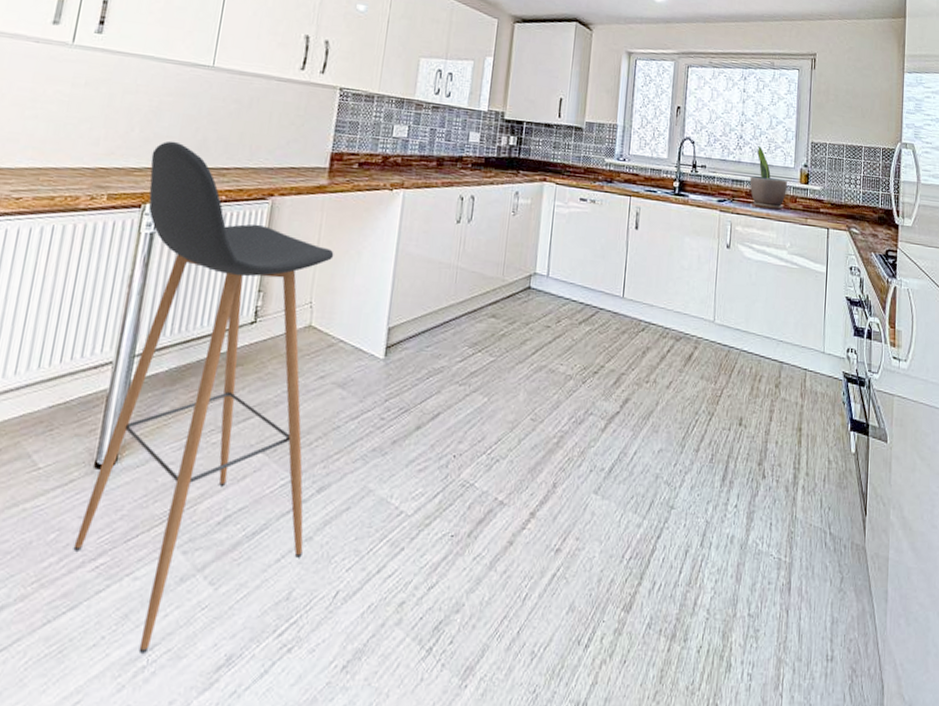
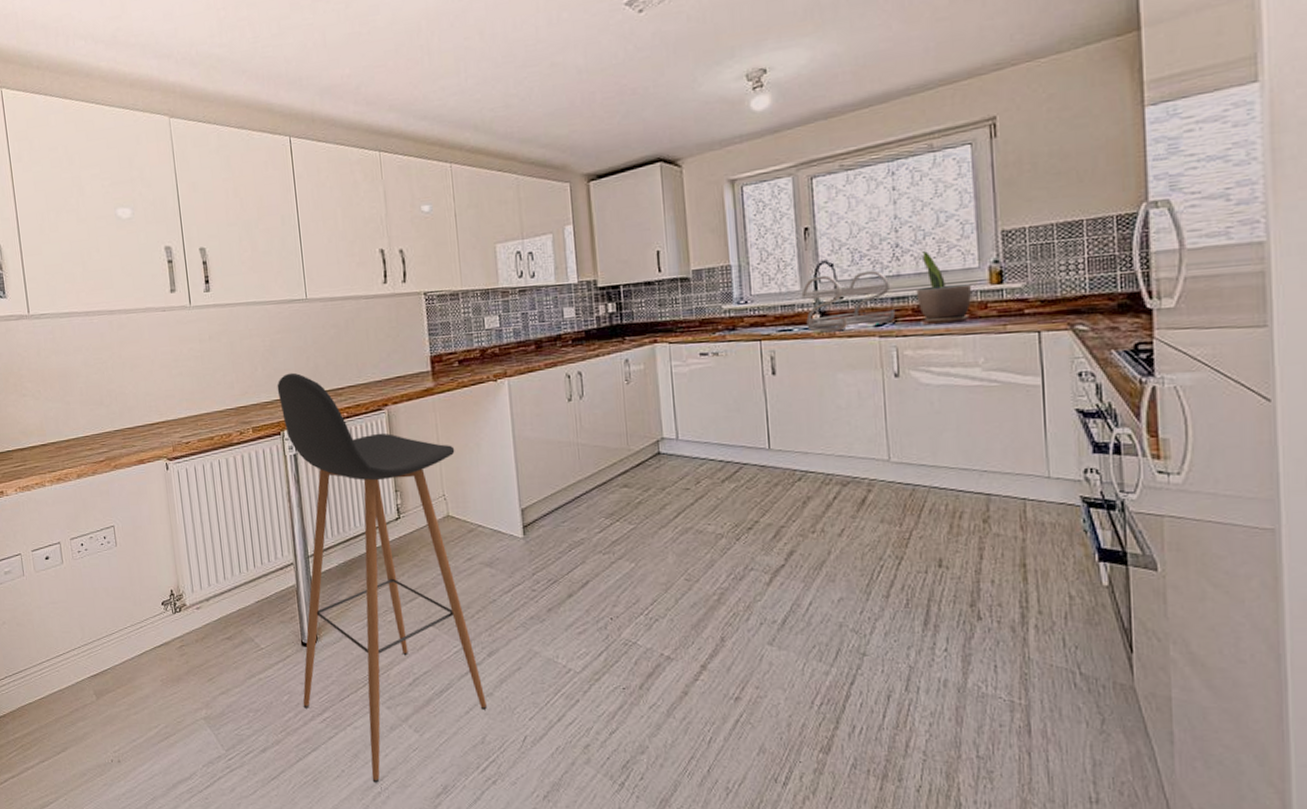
dish rack: none [667,149,734,200] -> present [801,270,896,332]

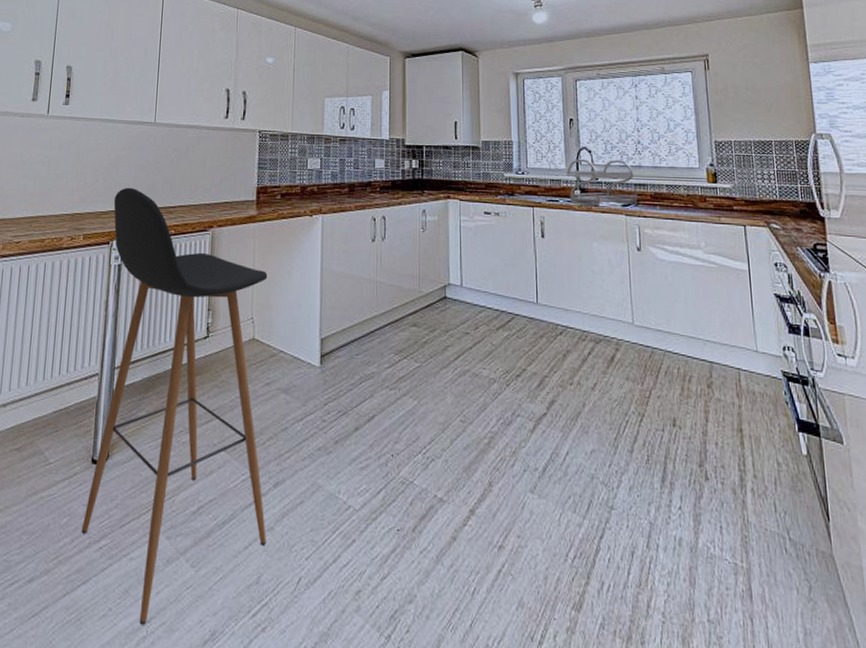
potted plant: present [916,251,971,324] -> none [653,150,694,211]

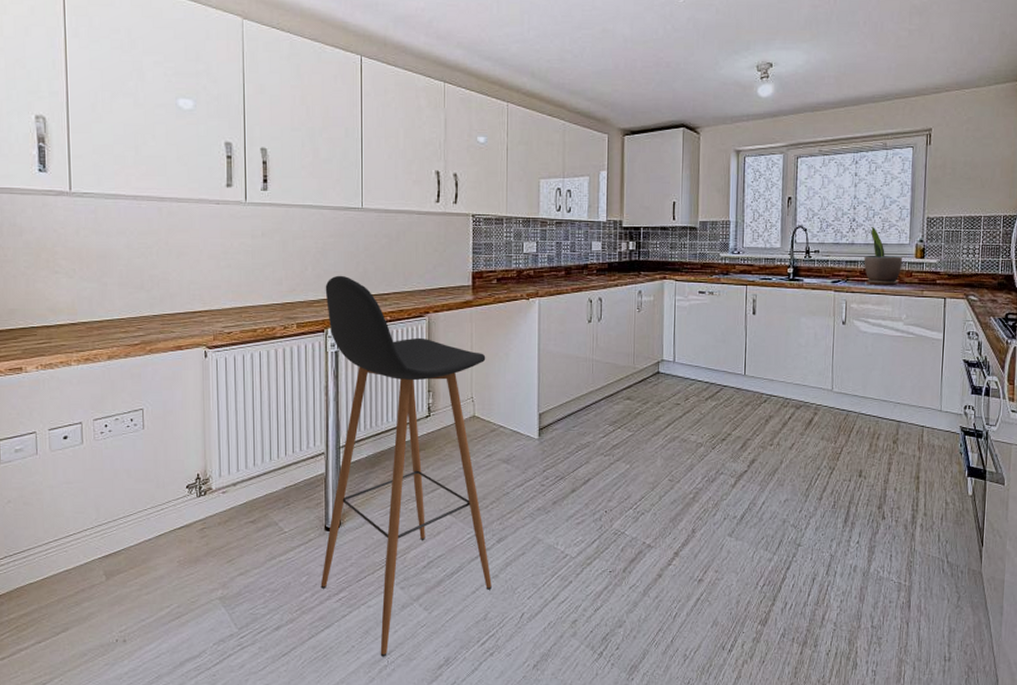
dish rack: present [566,159,638,207] -> none [781,237,848,284]
potted plant: none [653,150,694,211] -> present [863,227,902,286]

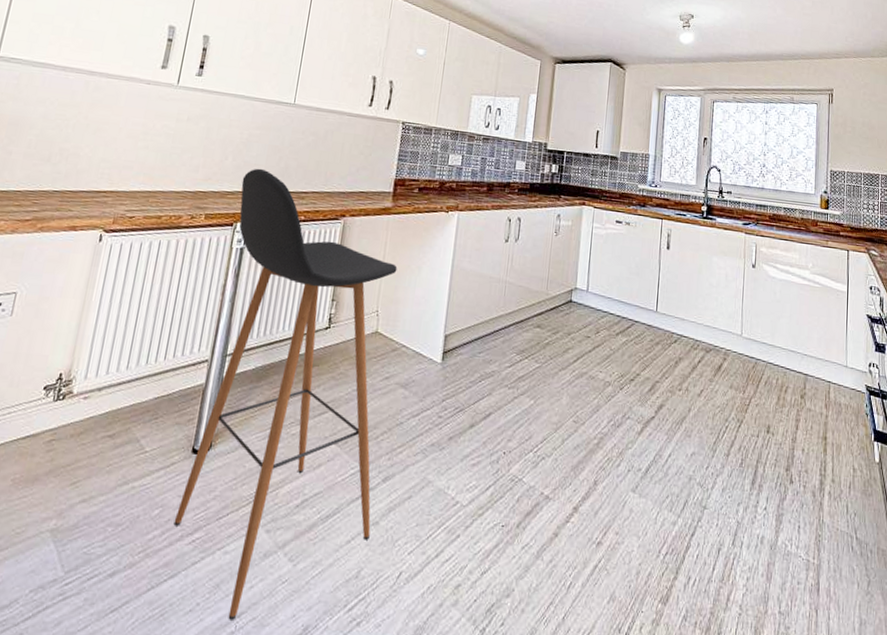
potted plant: present [863,227,902,286] -> none [773,174,808,233]

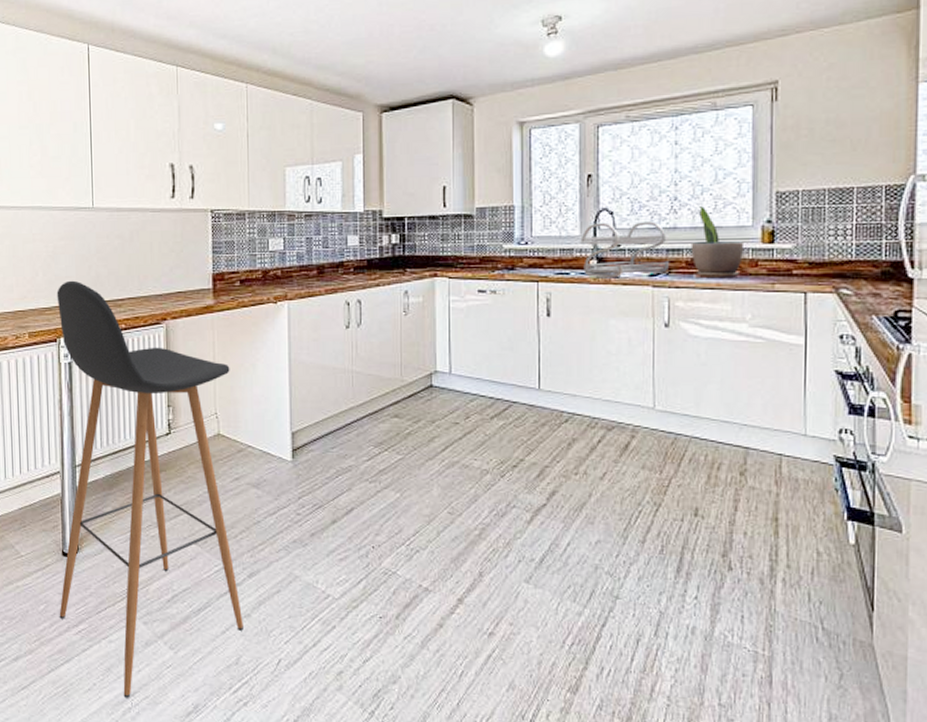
dish rack: none [696,176,758,224] -> present [580,221,670,278]
potted plant: none [773,174,808,233] -> present [690,206,743,279]

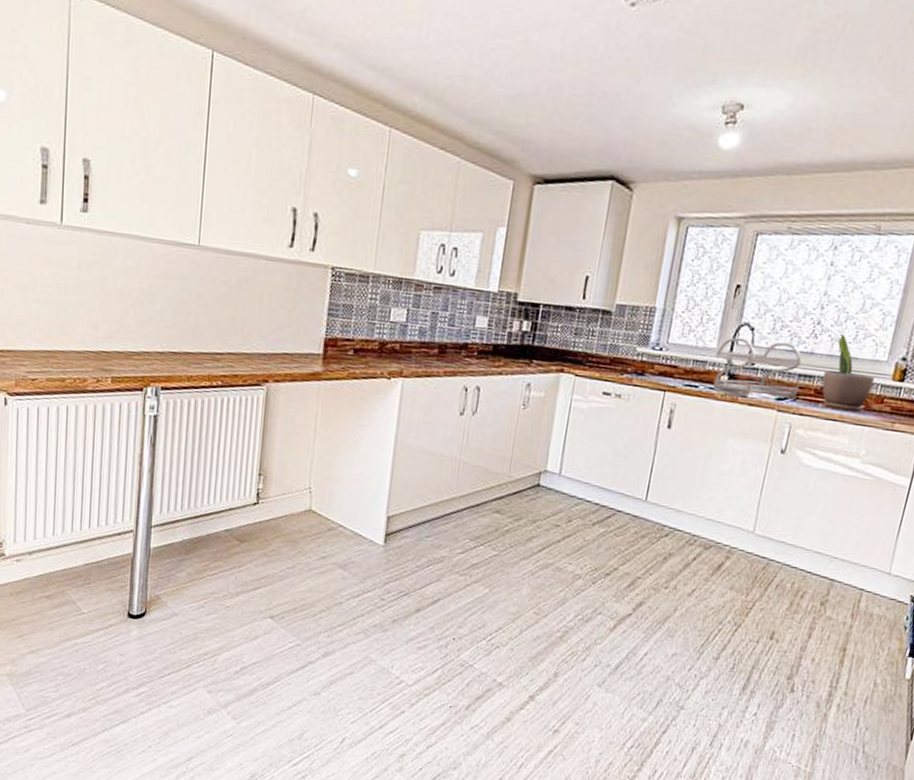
bar stool: present [56,280,243,698] -> none [118,324,331,763]

